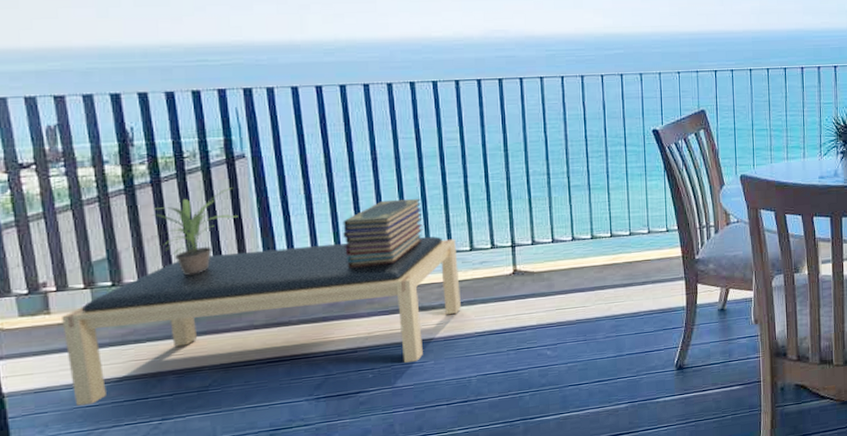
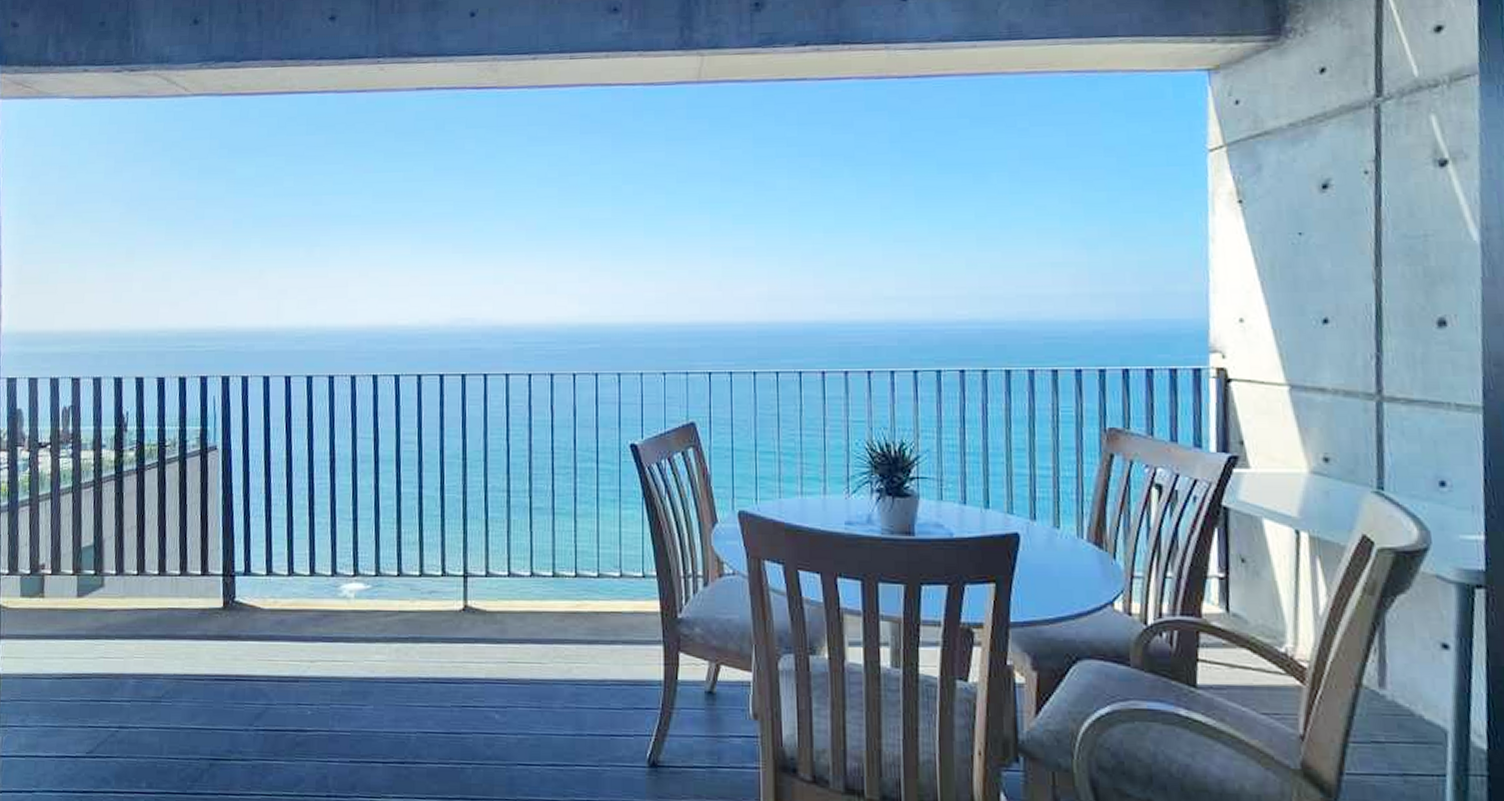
bench: present [62,236,461,406] -> none [51,552,406,703]
potted plant: present [151,188,238,276] -> none [133,481,205,572]
book stack: present [343,199,423,268] -> none [296,507,375,583]

